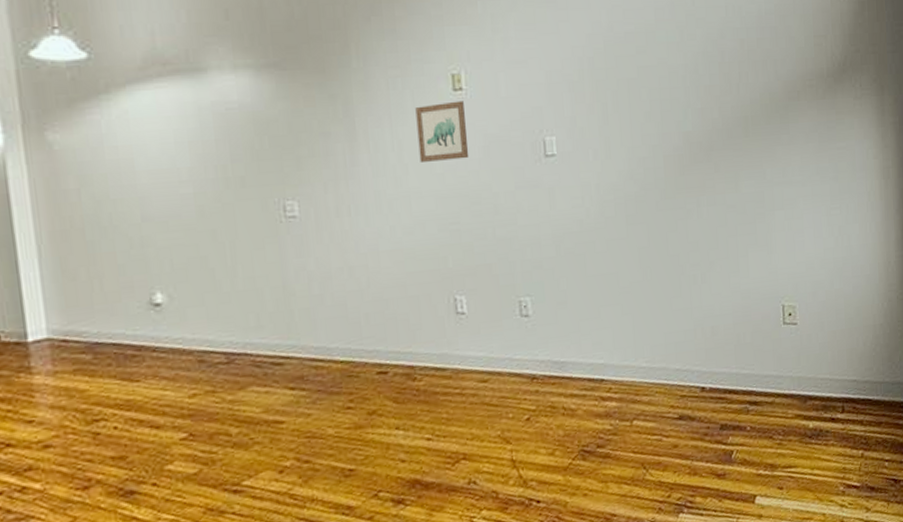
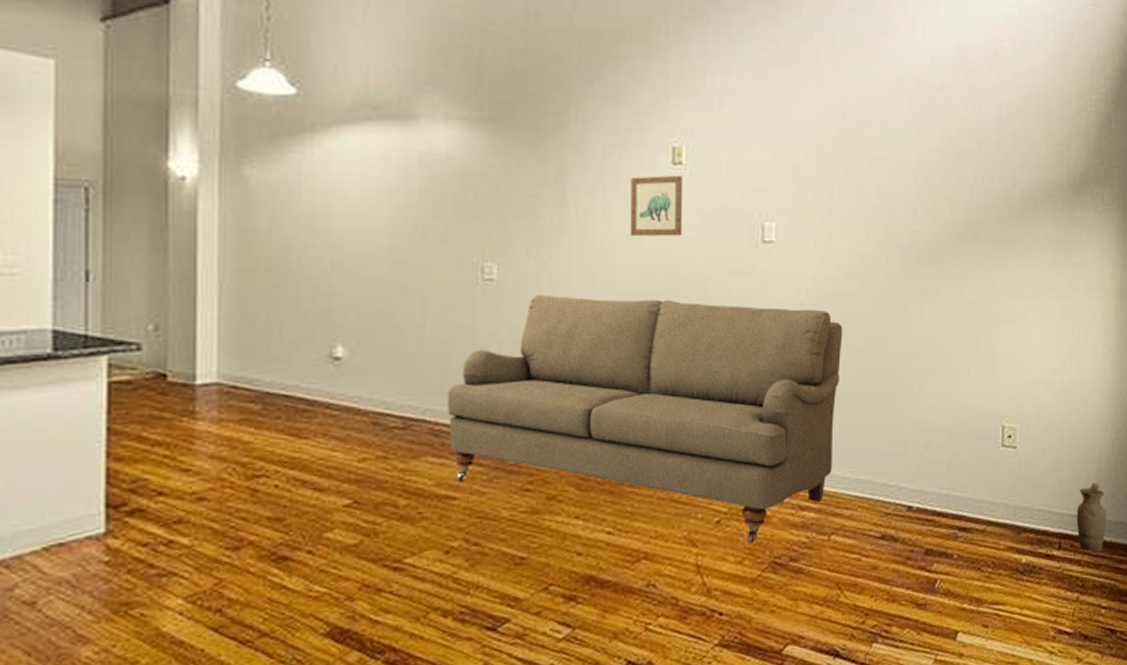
sofa: none [265,214,629,437] -> present [448,294,843,544]
ceramic jug: none [856,349,885,412] -> present [1076,483,1107,552]

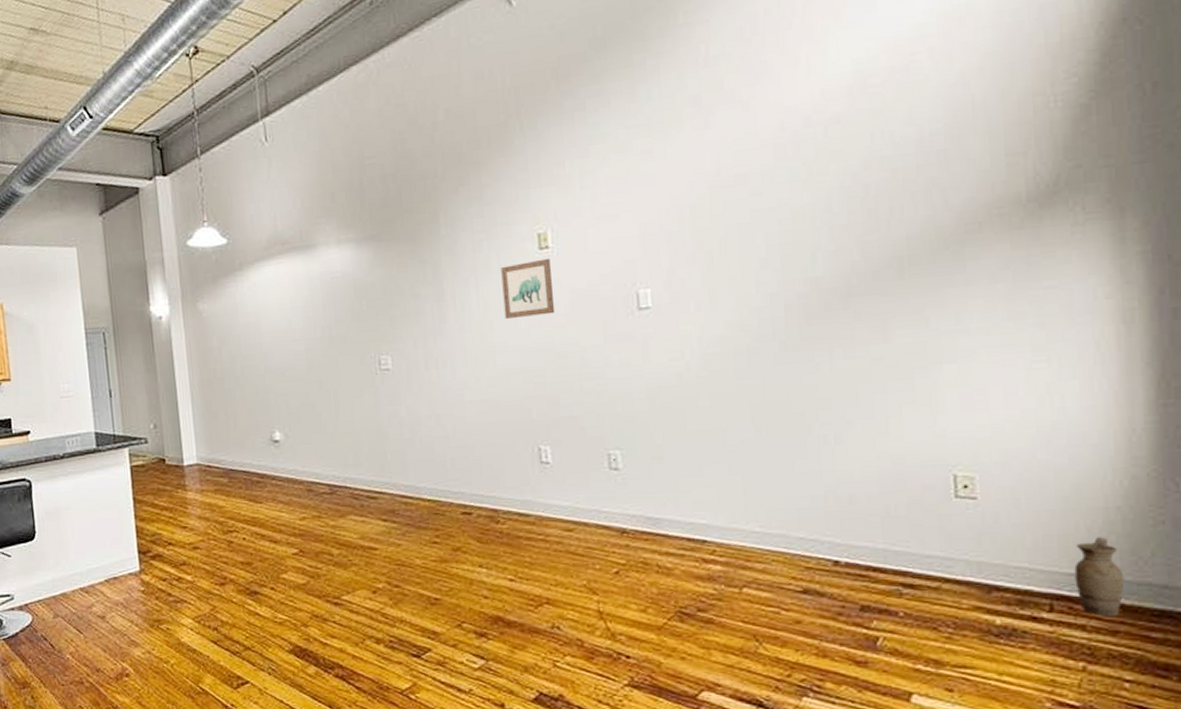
sofa: present [448,294,843,544] -> none [362,368,738,594]

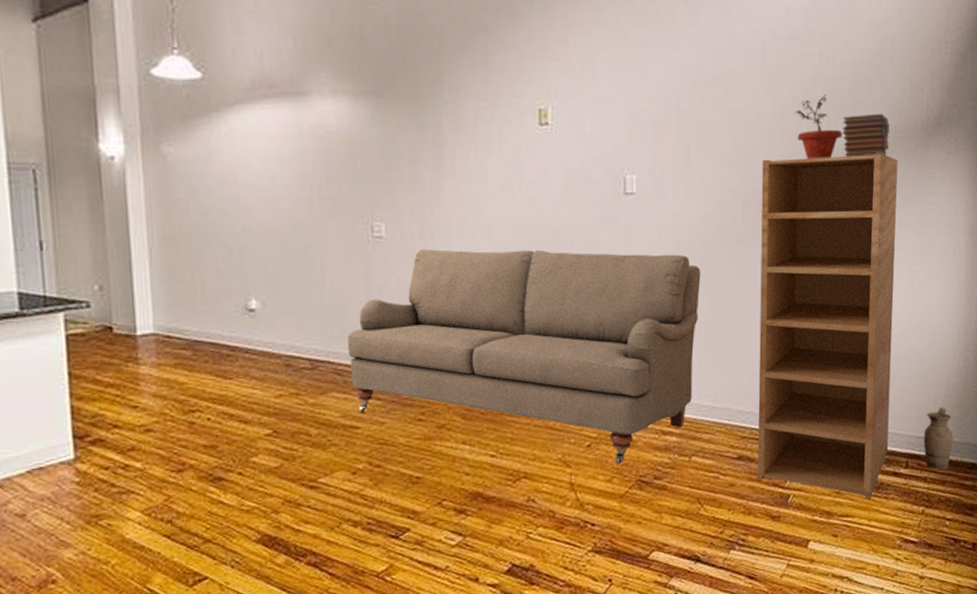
sofa: none [362,368,738,594] -> present [348,248,701,465]
wall art: present [501,258,555,319] -> none [501,135,550,193]
bookshelf: none [805,235,1019,649] -> present [758,153,898,500]
potted plant: none [844,176,912,253] -> present [795,94,842,160]
book stack: none [911,189,981,245] -> present [842,113,889,158]

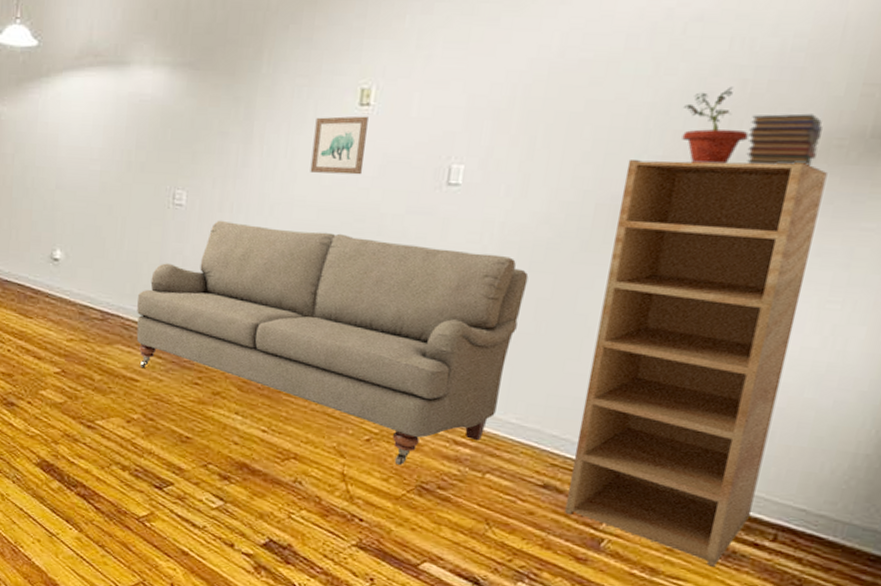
wall art: none [501,135,550,193] -> present [310,116,369,175]
ceramic jug: present [923,407,954,470] -> none [803,480,855,555]

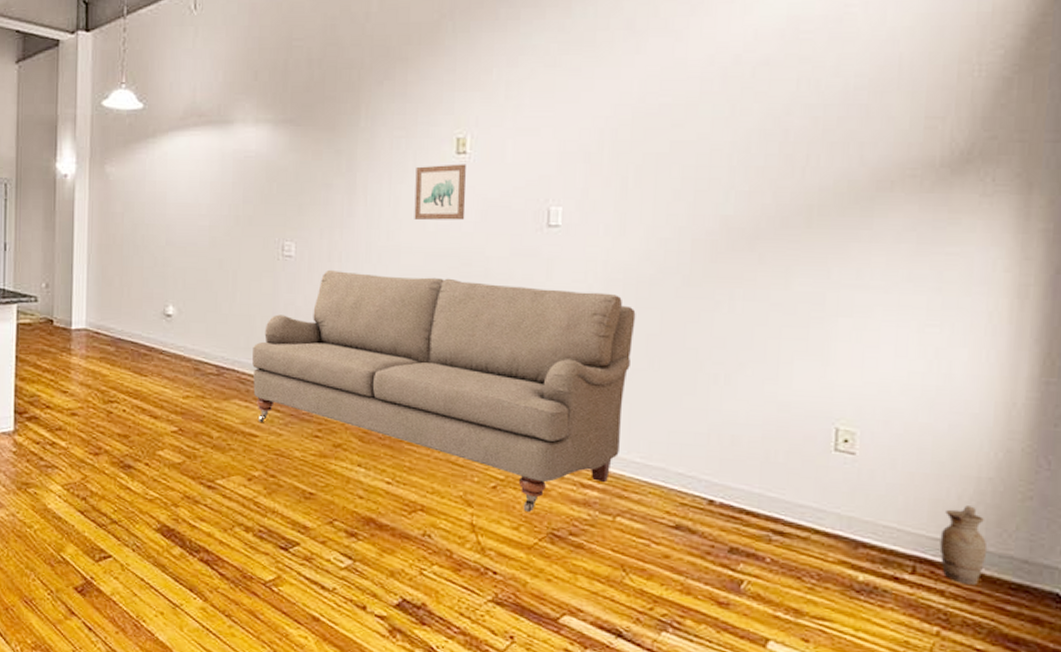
bookshelf: present [565,160,828,567] -> none [700,193,906,605]
potted plant: present [682,86,749,165] -> none [763,124,827,198]
book stack: present [746,113,822,167] -> none [827,146,894,197]
ceramic jug: none [803,480,855,555] -> present [939,505,988,585]

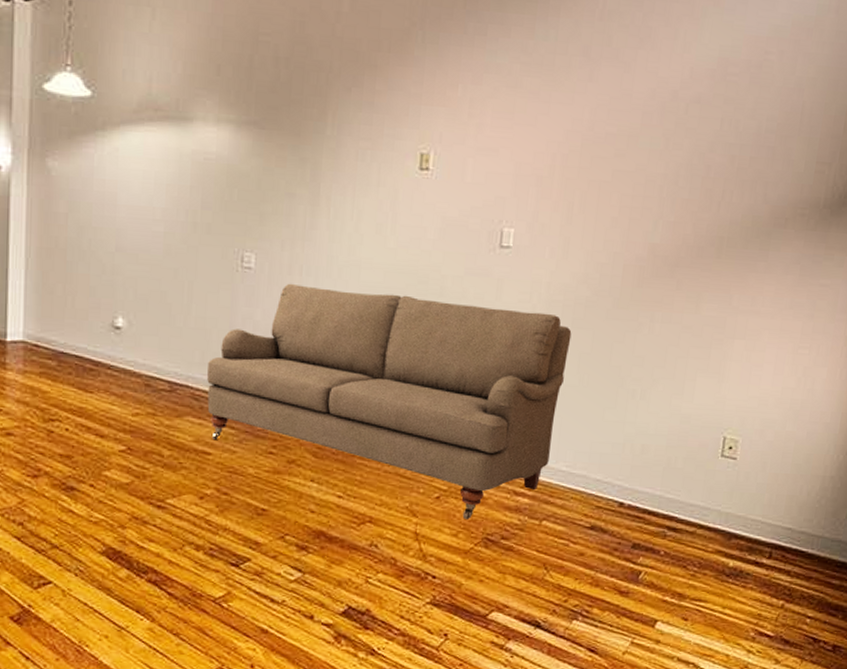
wall art: present [414,164,466,220] -> none [375,180,428,238]
ceramic jug: present [939,505,988,585] -> none [790,500,825,565]

